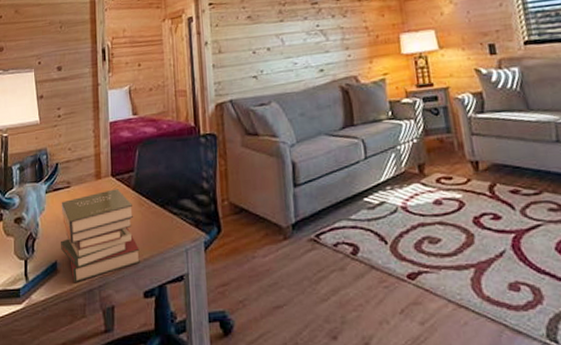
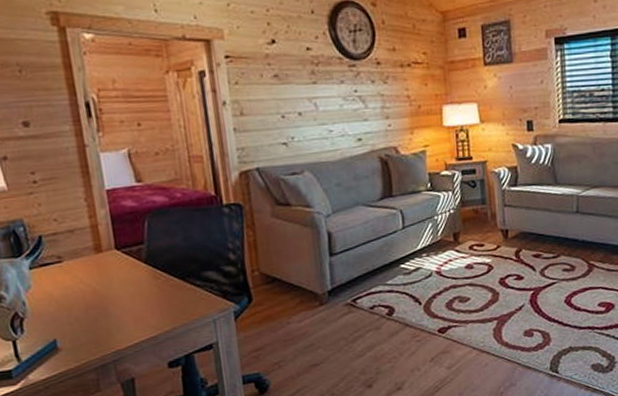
books: present [61,189,140,282] -> none [52,262,161,359]

